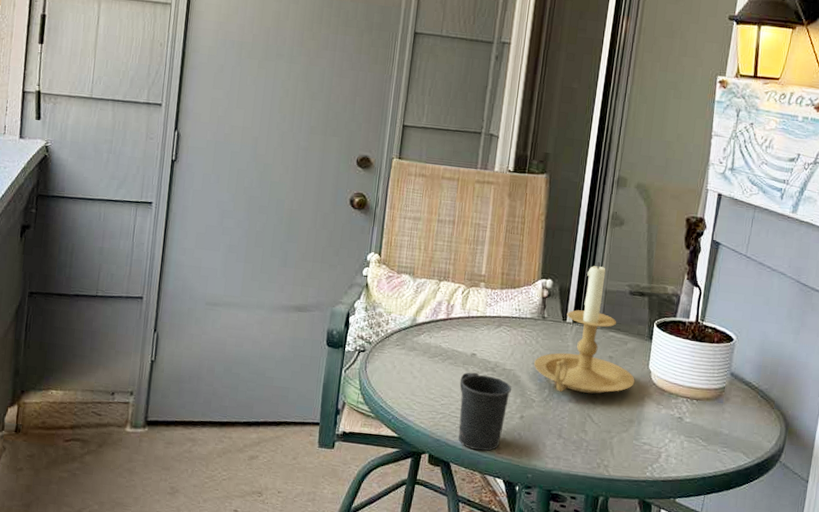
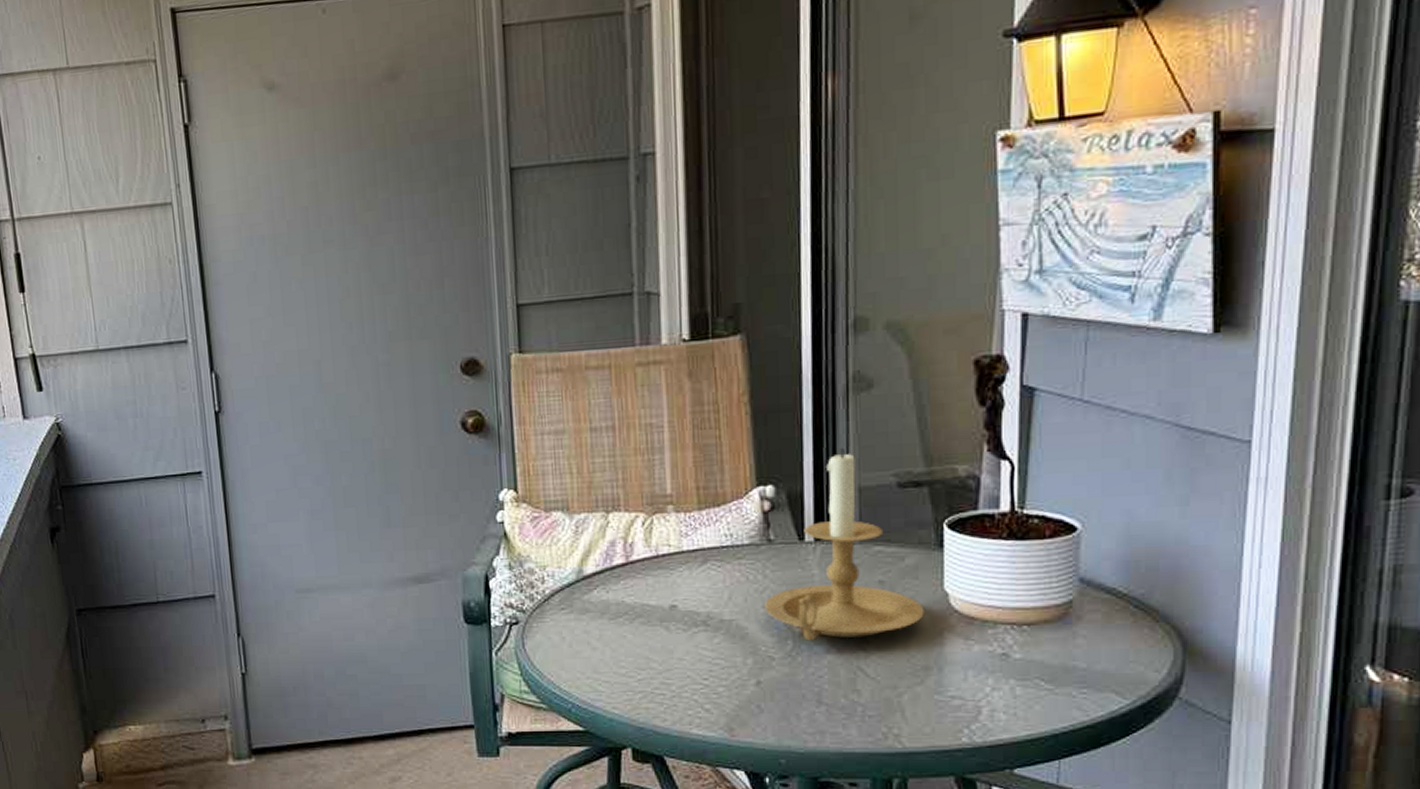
mug: present [458,372,512,451] -> none [659,631,738,736]

